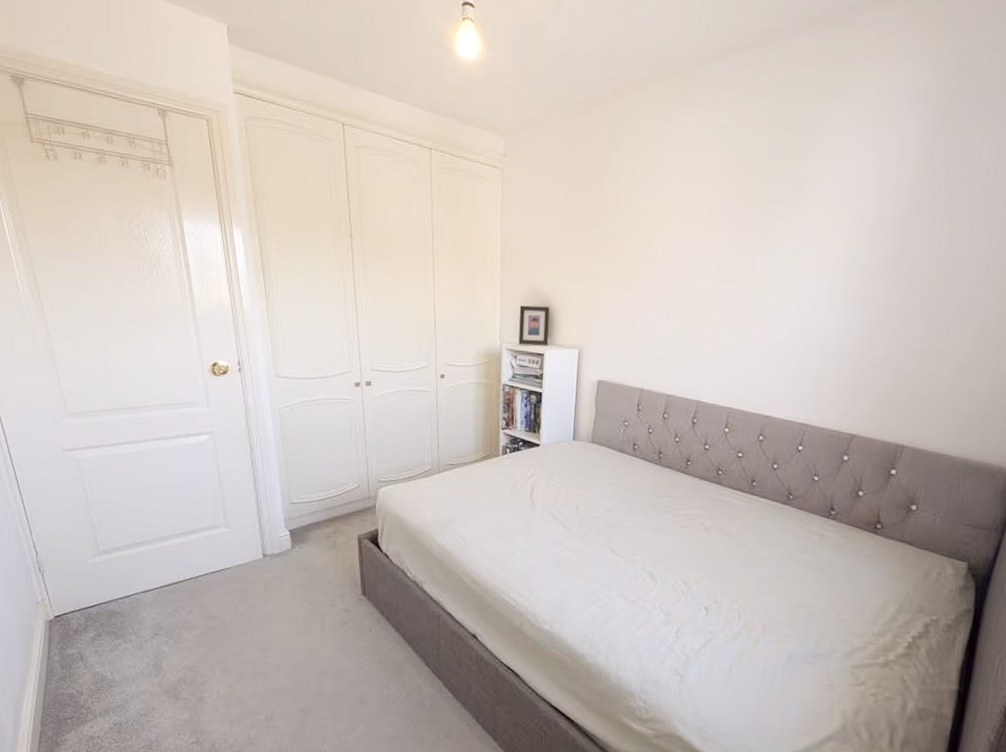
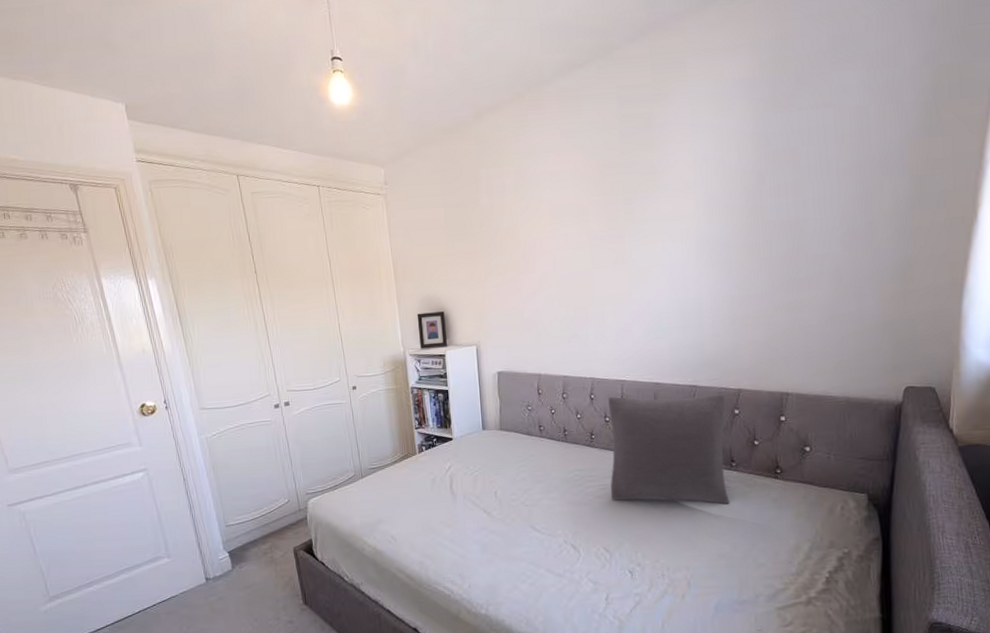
pillow: none [697,423,837,553] -> present [607,393,730,505]

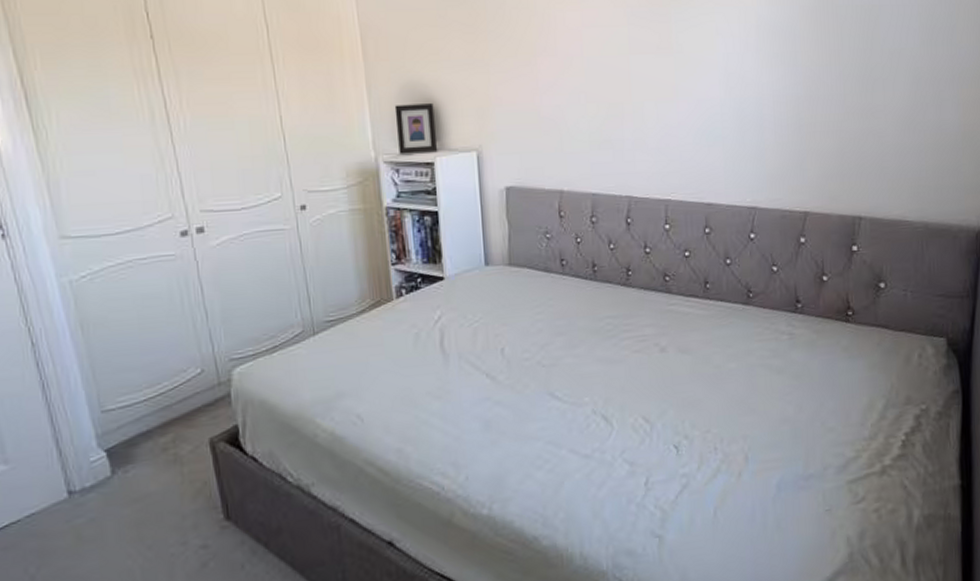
pillow: present [607,393,730,505] -> none [648,217,794,356]

